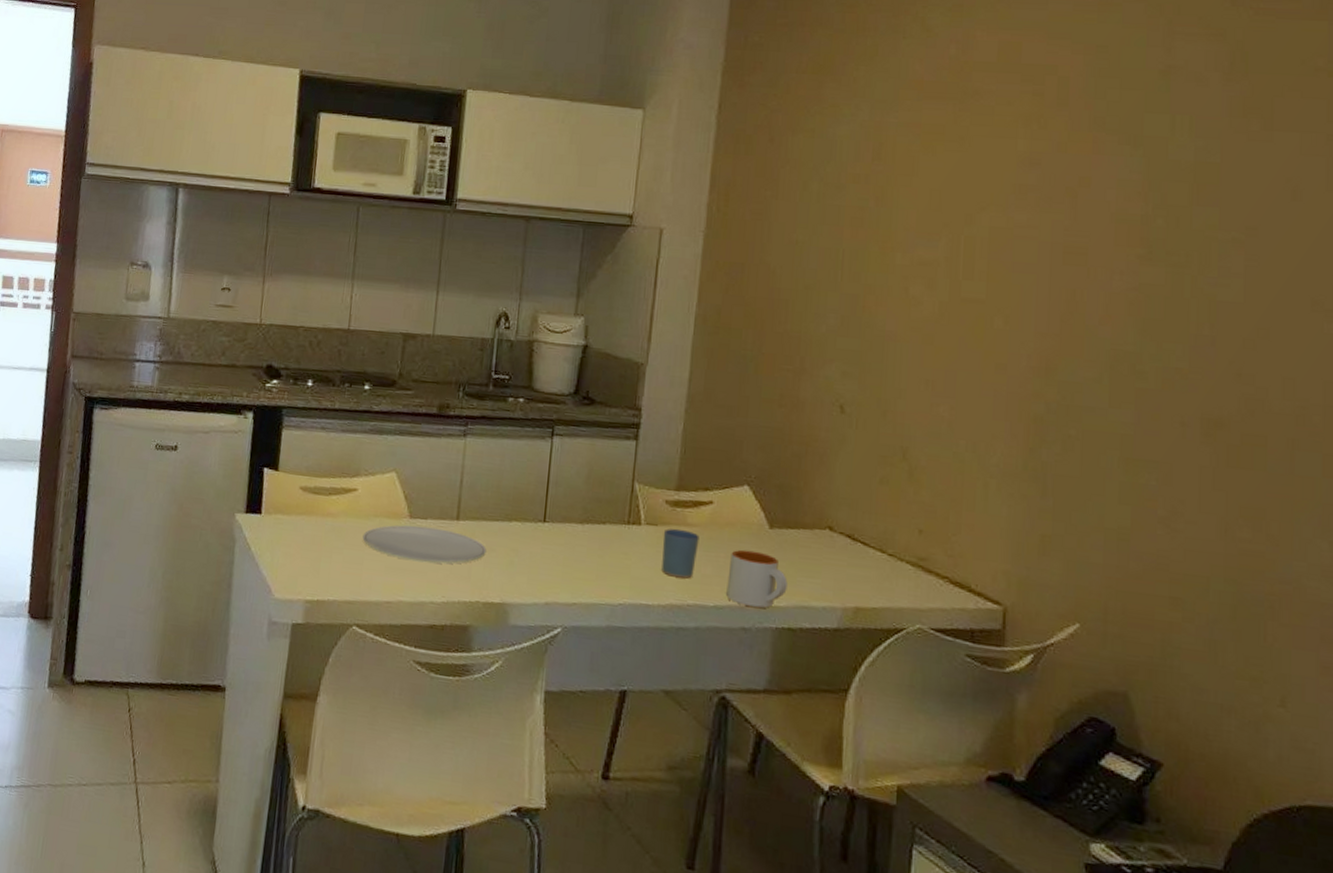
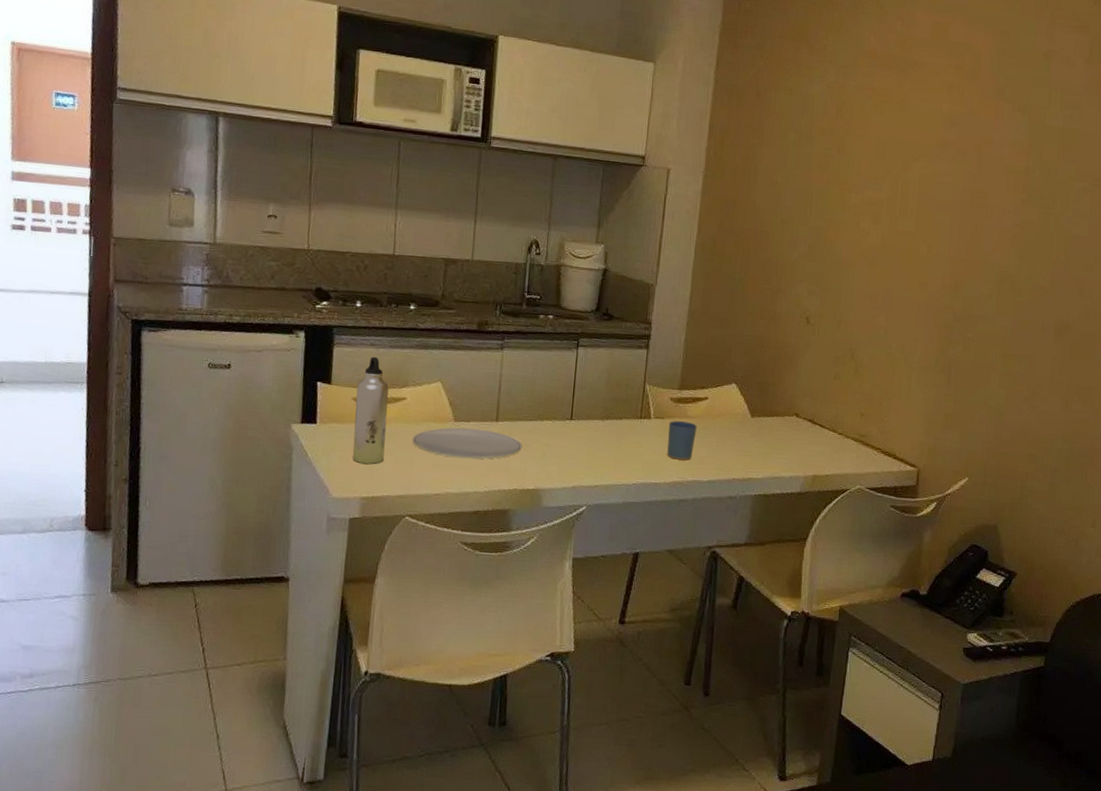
water bottle: none [298,441,339,564] -> present [352,356,389,465]
mug: present [726,549,788,608] -> none [717,435,764,481]

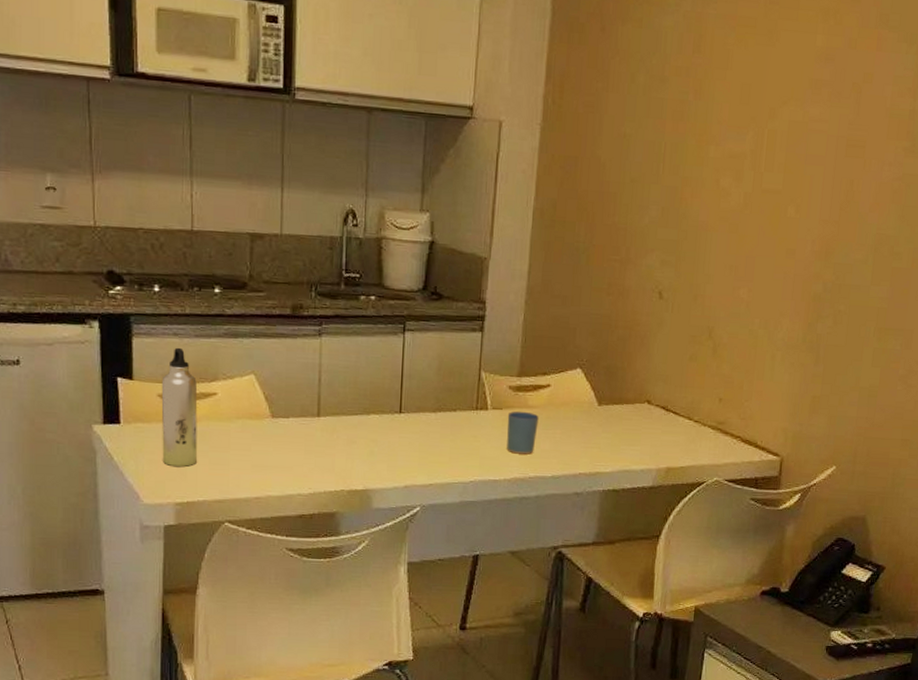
plate: present [412,427,522,459] -> none [226,424,348,459]

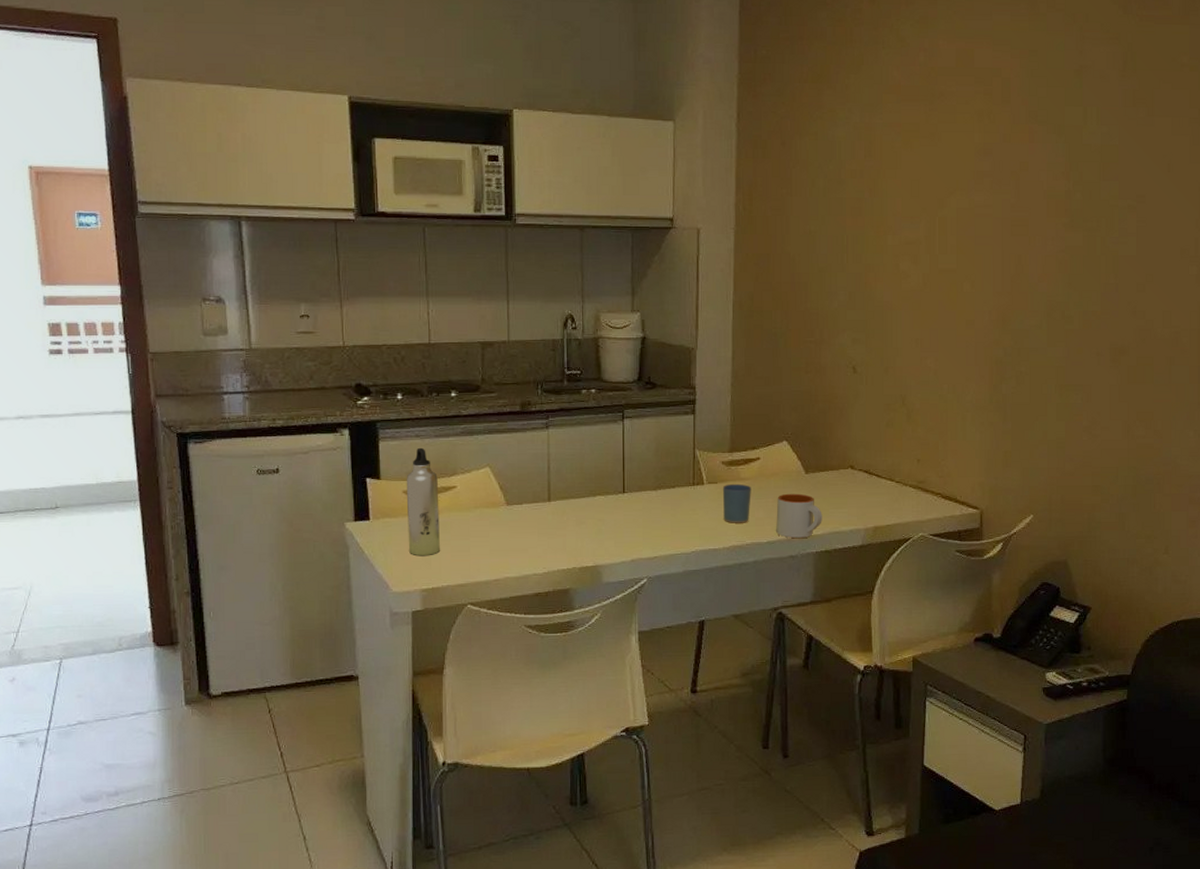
mug: none [562,425,613,475] -> present [776,493,822,539]

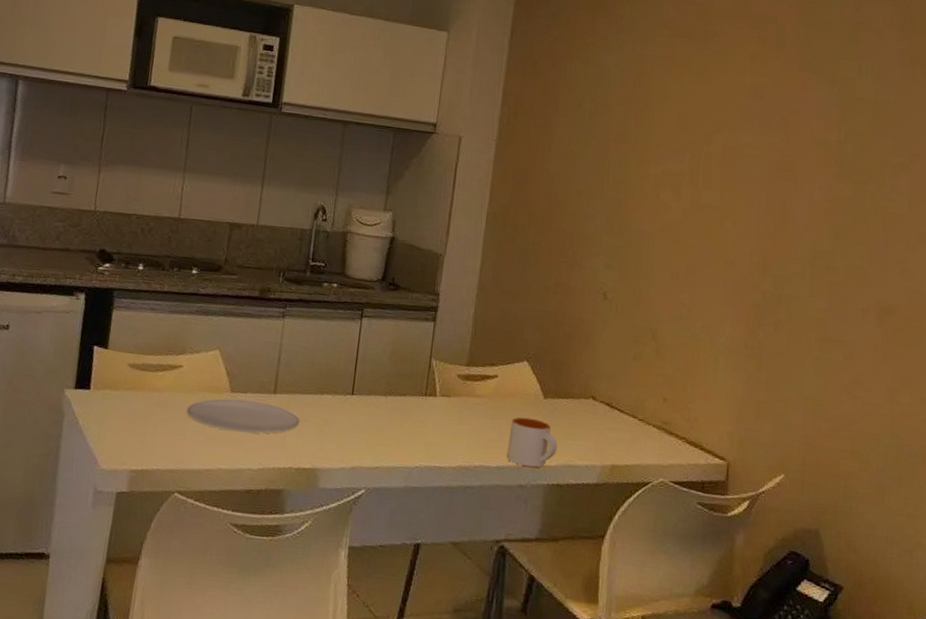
water bottle: present [406,447,440,557] -> none [124,321,166,436]
plate: none [466,511,577,542] -> present [186,398,300,434]
mug: present [722,483,751,523] -> none [453,399,486,443]

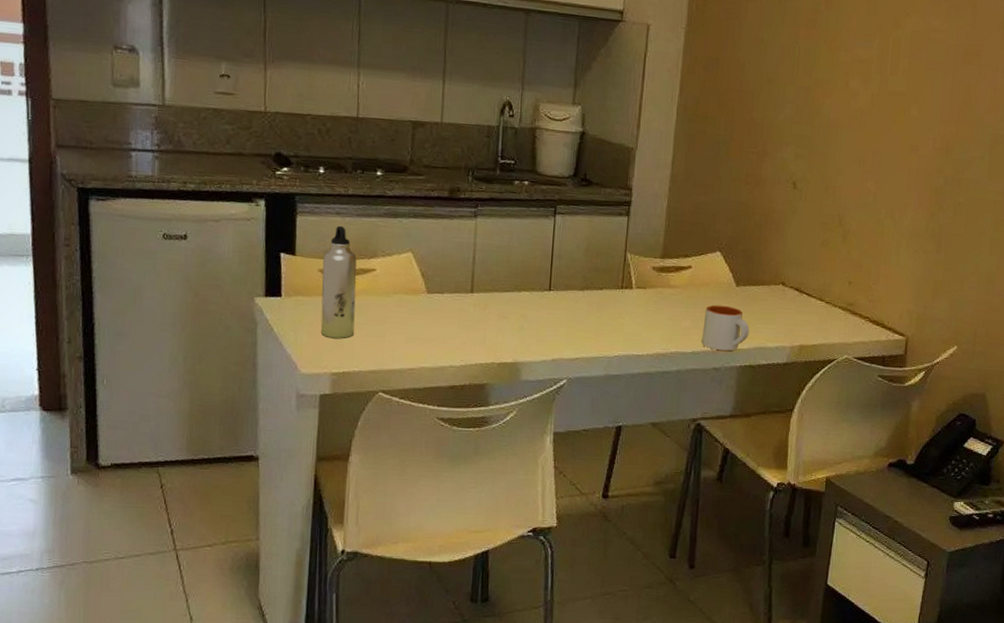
water bottle: none [124,321,166,436] -> present [320,225,357,339]
plate: present [186,398,300,434] -> none [383,299,499,333]

